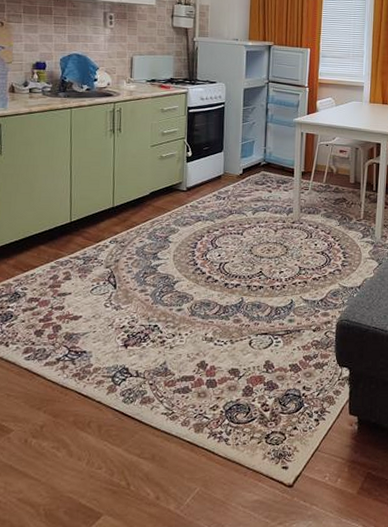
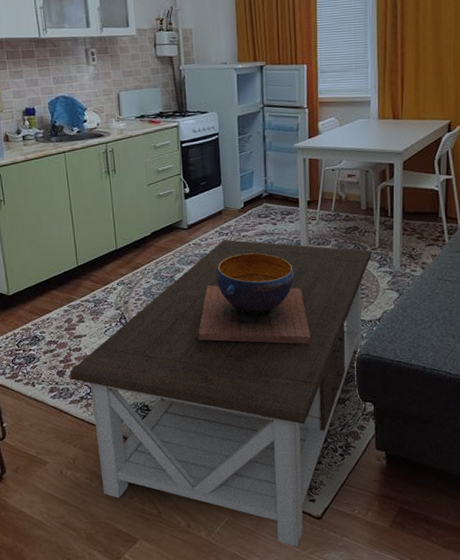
coffee table: none [48,204,356,518] -> present [70,240,372,547]
decorative bowl: none [186,218,296,309] -> present [198,253,311,344]

